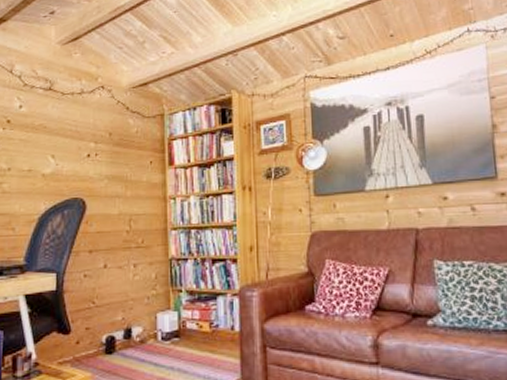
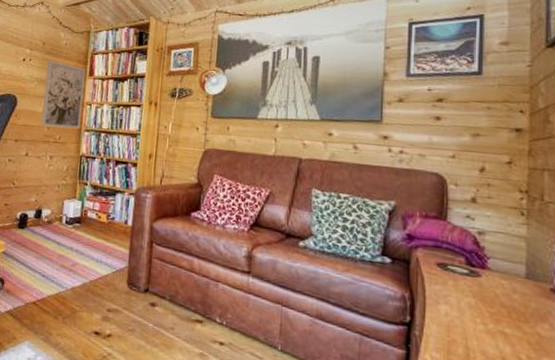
wall art: none [116,152,166,231] -> present [41,60,86,129]

